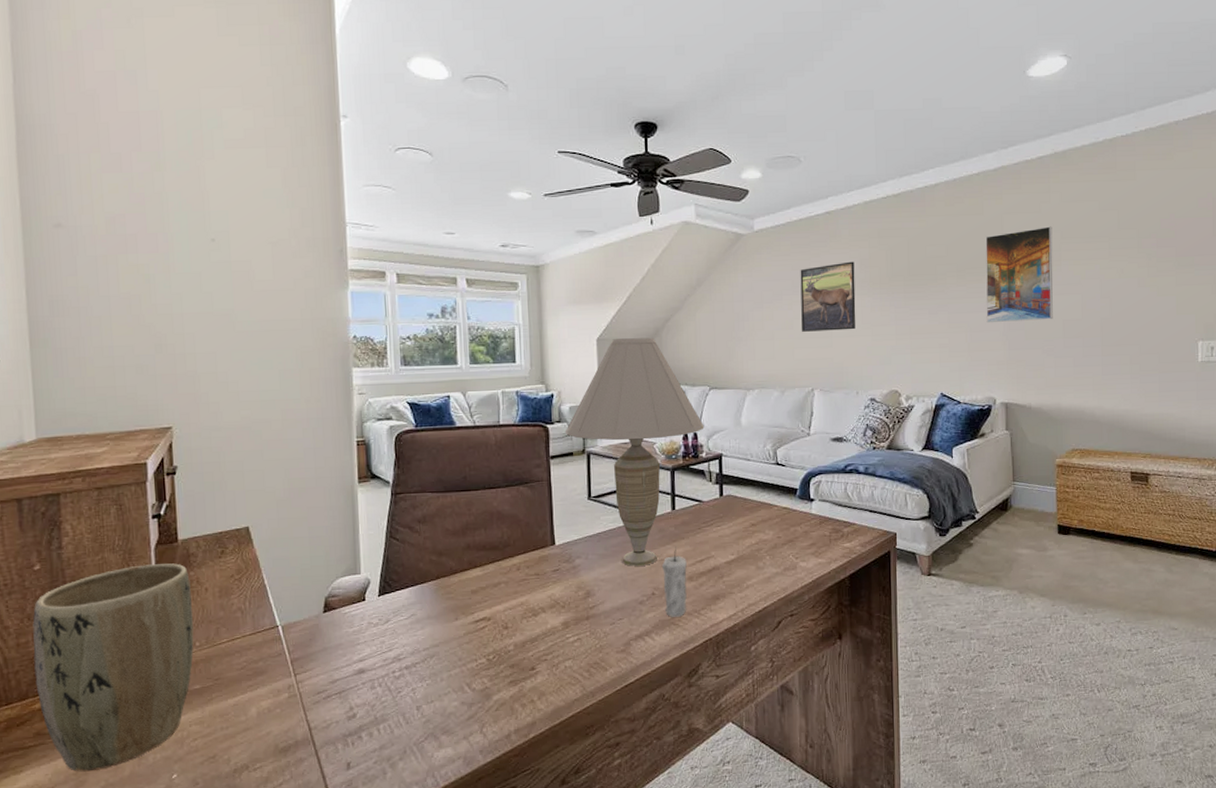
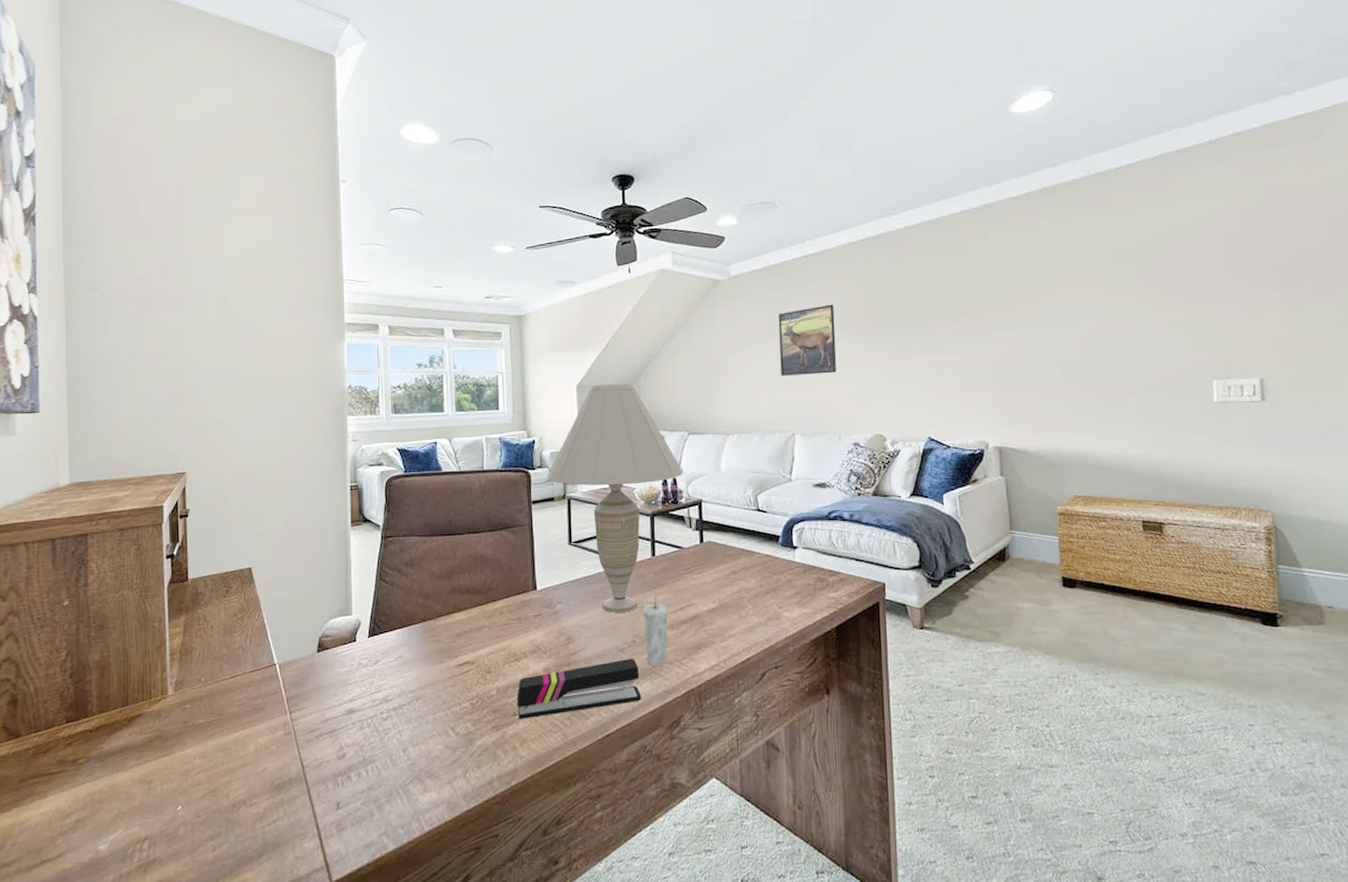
plant pot: present [32,563,194,772] -> none [60,601,200,800]
stapler: none [534,610,660,673] -> present [516,658,641,719]
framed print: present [985,226,1053,322] -> none [971,263,1048,364]

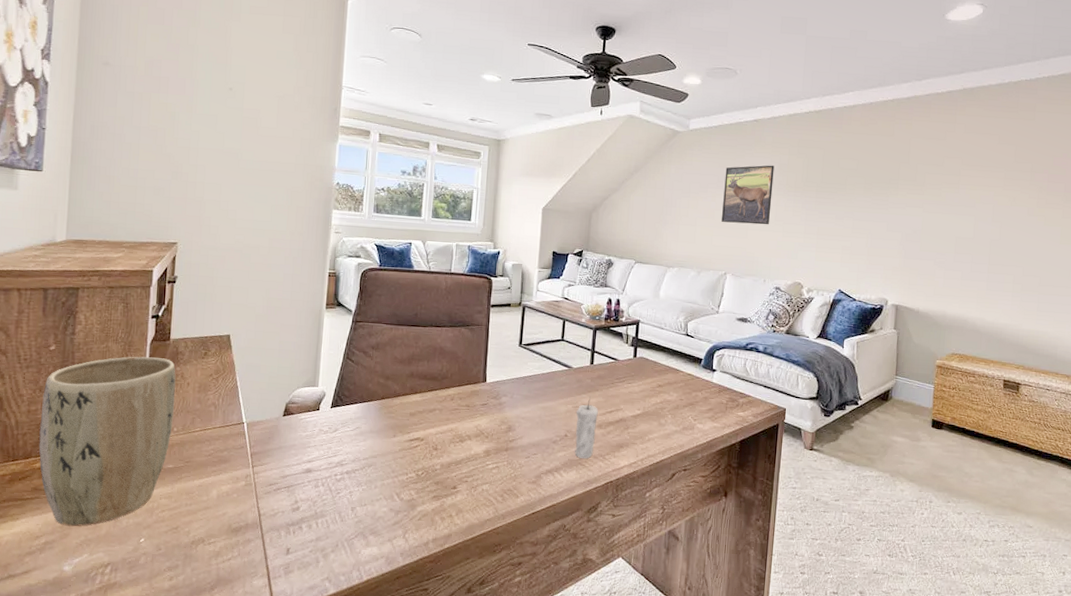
plant pot: none [60,601,200,800] -> present [39,356,176,527]
stapler: present [516,658,641,719] -> none [457,449,568,492]
table lamp: present [547,384,684,613] -> none [507,210,627,410]

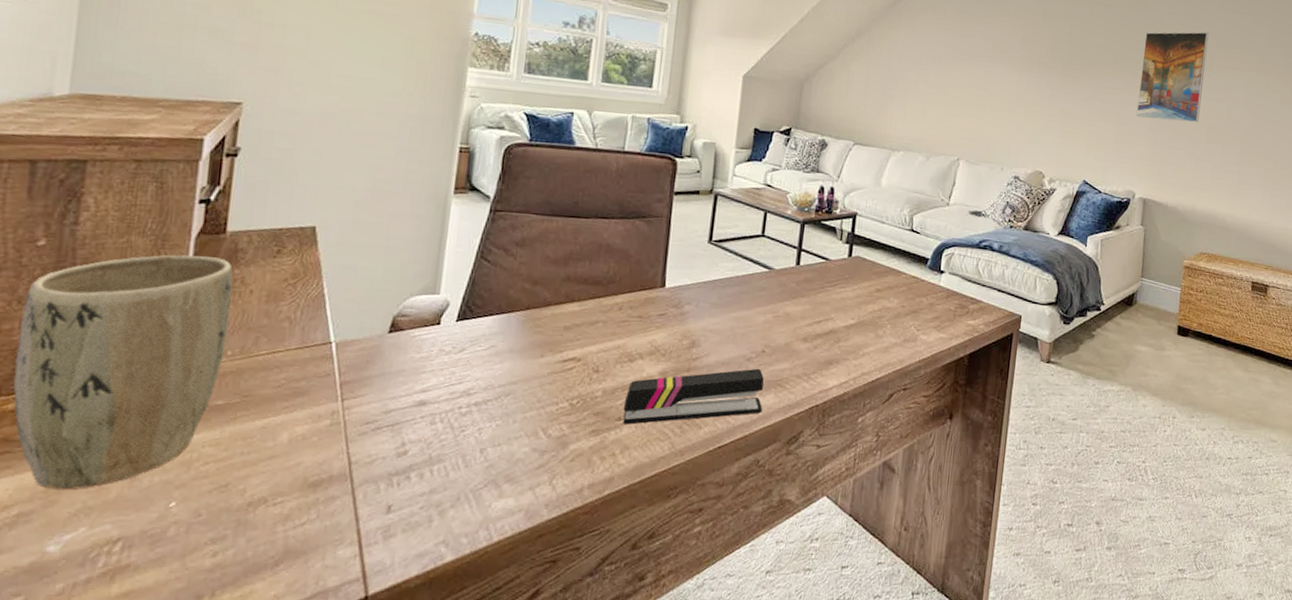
stapler: none [457,449,568,492] -> present [623,368,764,425]
candle: present [575,397,598,459] -> none [773,305,804,379]
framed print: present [722,165,774,225] -> none [956,36,1017,105]
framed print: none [886,153,955,236] -> present [1136,32,1209,123]

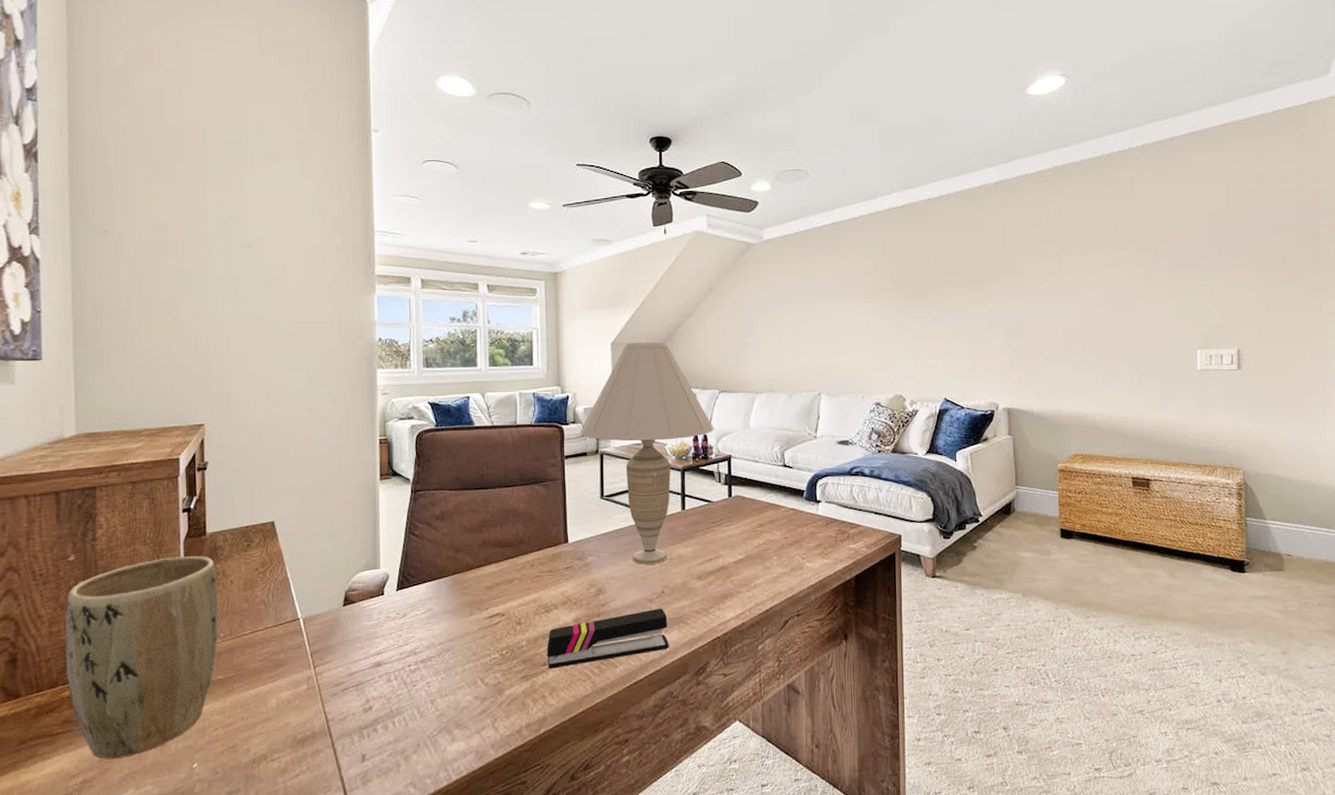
table lamp: none [695,78,843,321] -> present [580,342,714,565]
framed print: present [1136,32,1209,123] -> none [987,237,1054,330]

